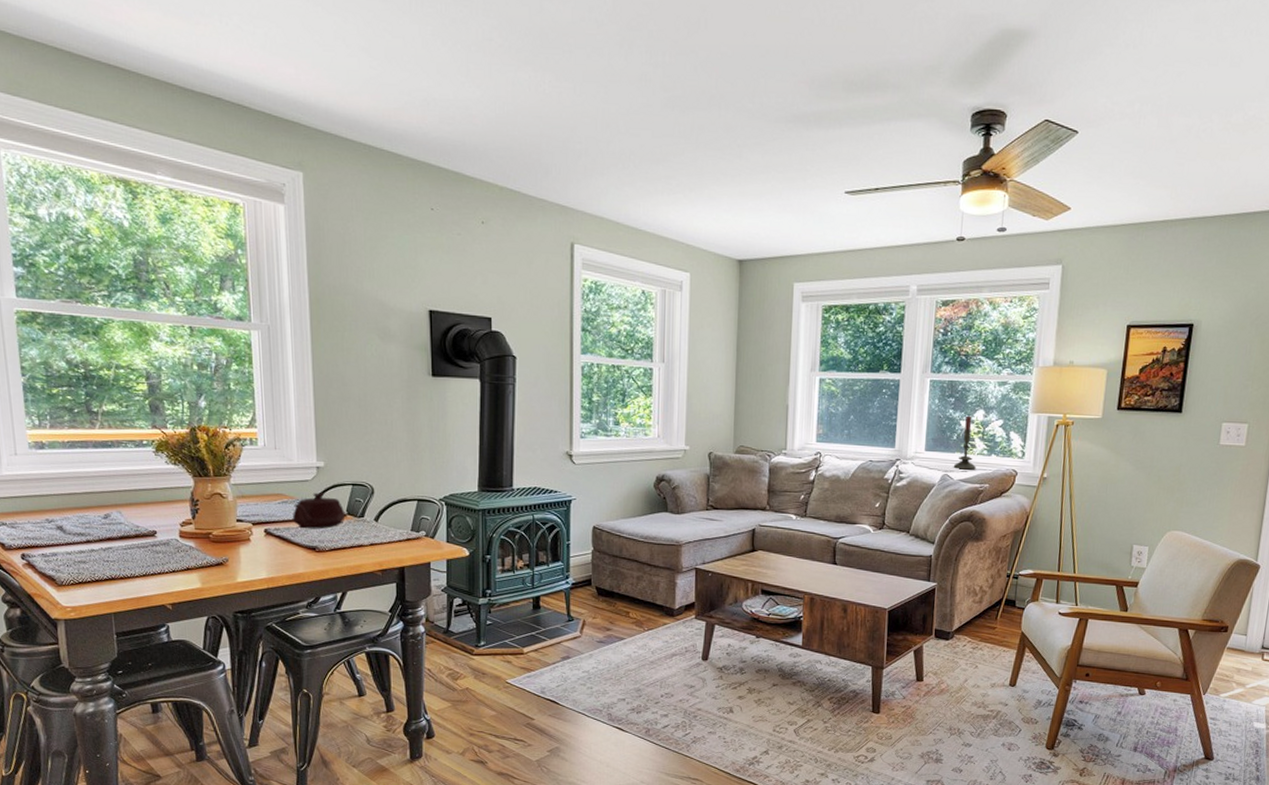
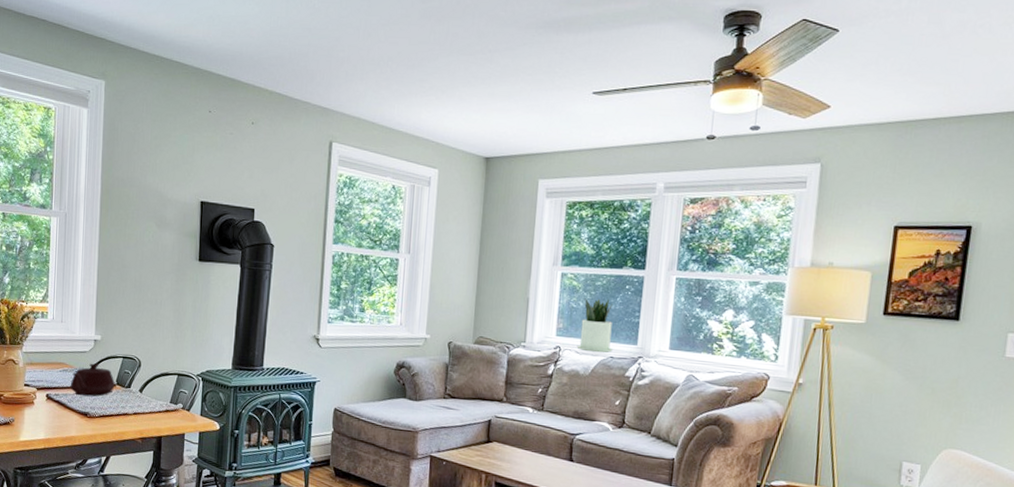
planter: none [837,403,871,457] -> present [576,298,613,354]
candle: present [953,414,976,470] -> none [699,314,724,372]

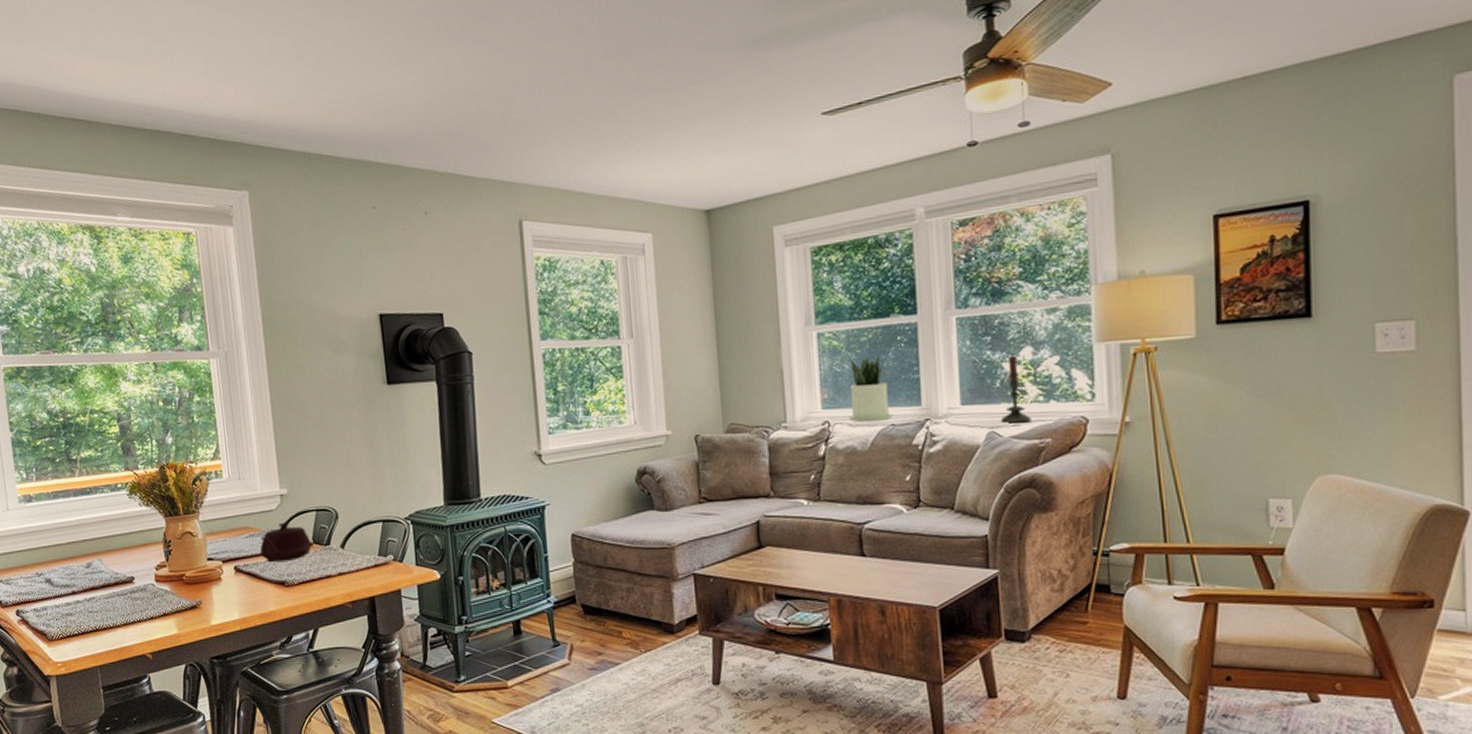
candle: none [699,314,724,372] -> present [1000,354,1031,424]

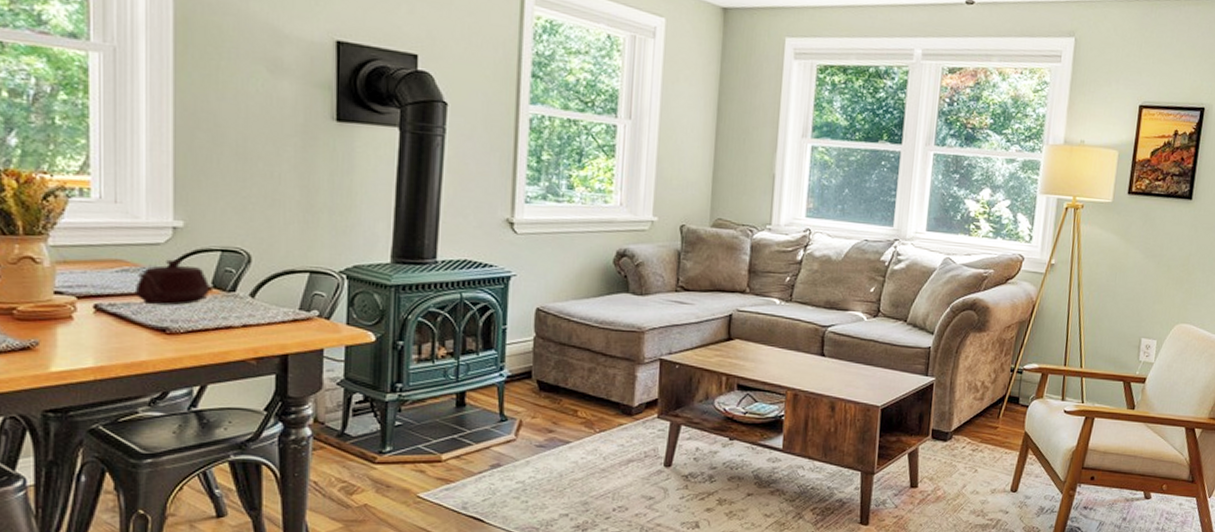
planter: present [848,357,893,423] -> none [828,175,867,236]
candle: present [1000,354,1031,424] -> none [956,193,981,254]

